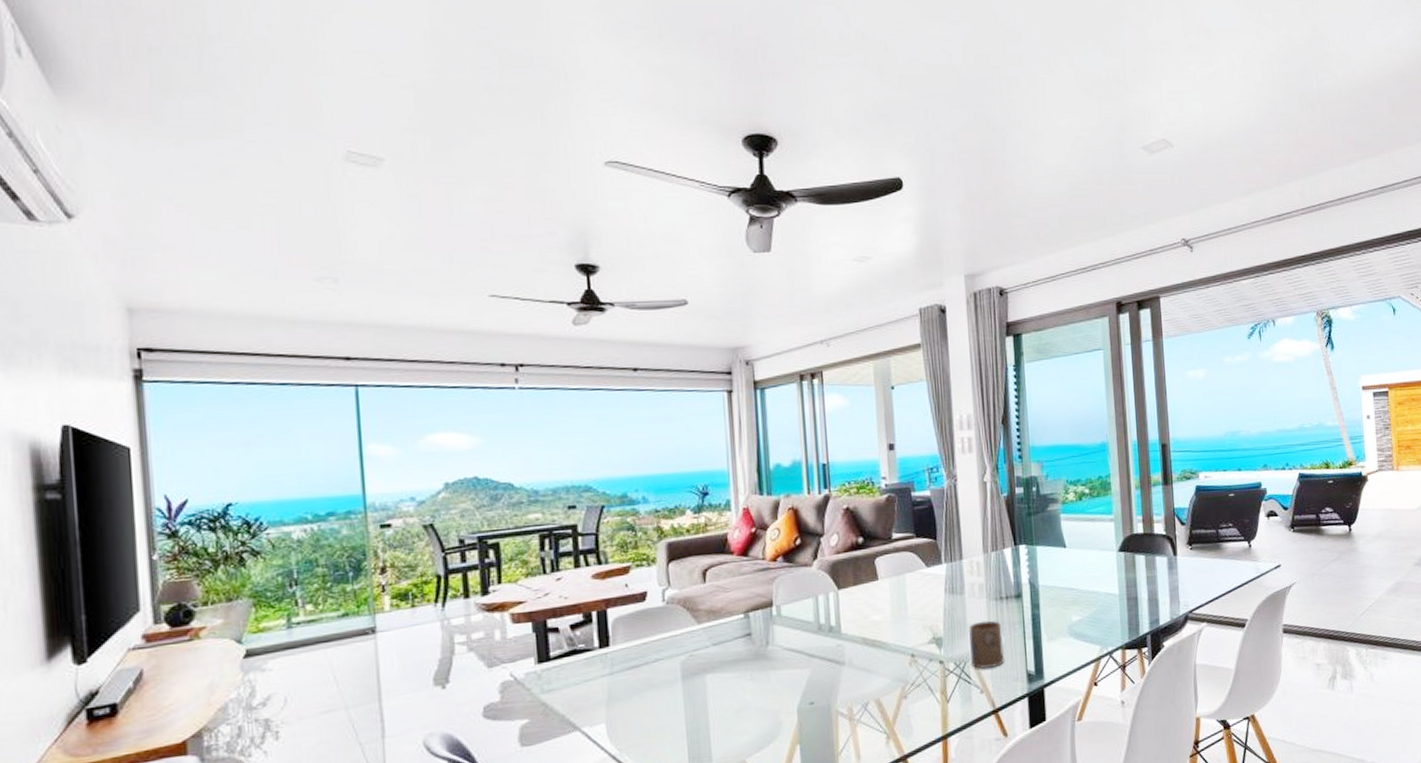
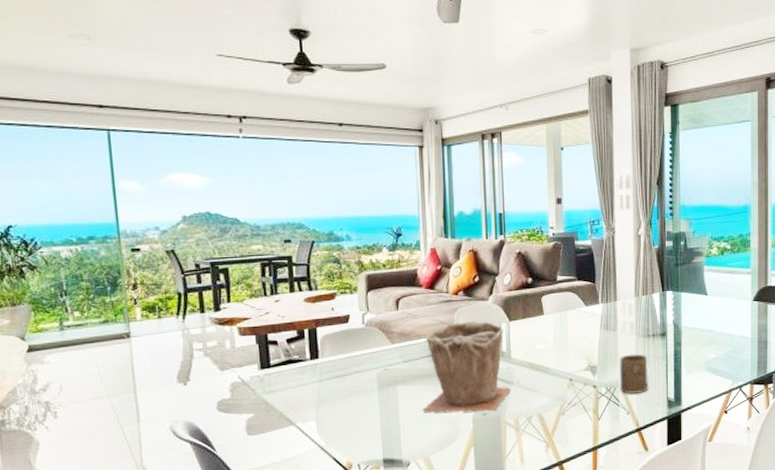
plant pot: none [736,590,843,706] -> present [422,320,511,413]

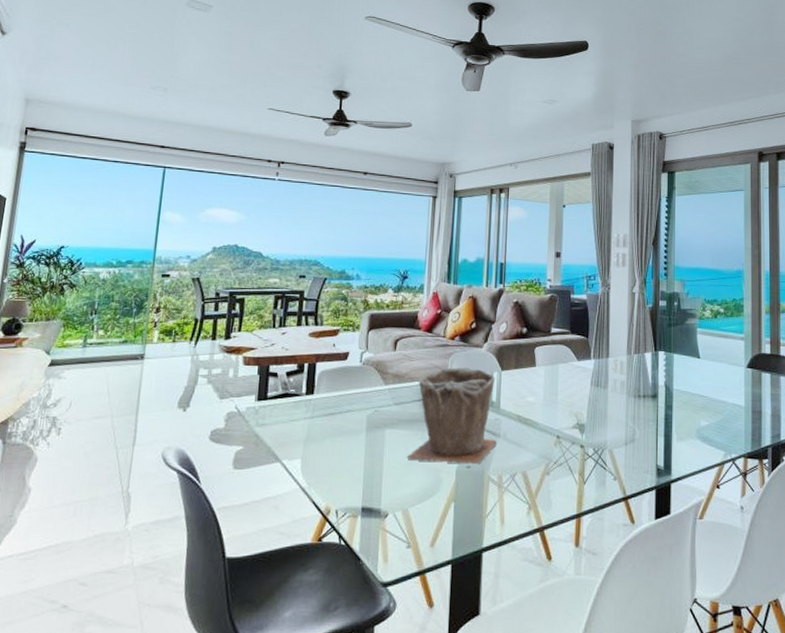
cup: present [619,354,648,394] -> none [608,414,638,458]

